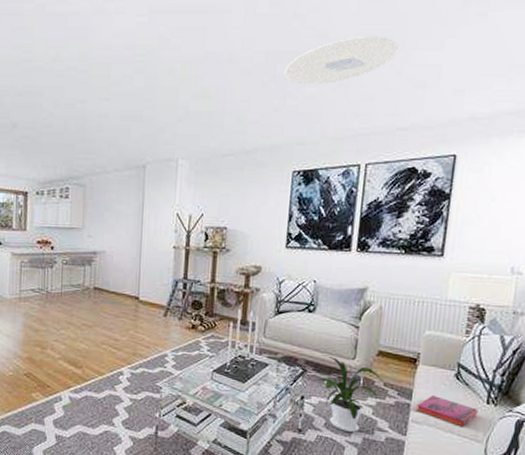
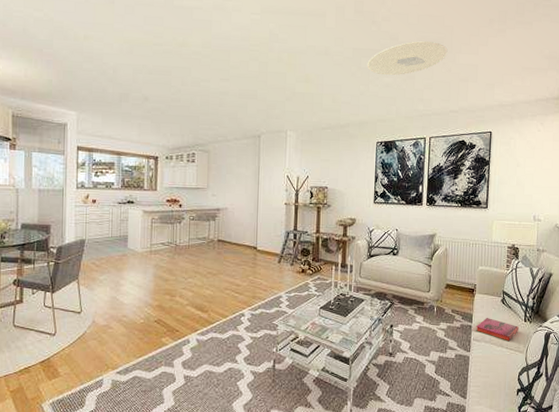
house plant: present [310,353,384,432] -> none [397,288,451,352]

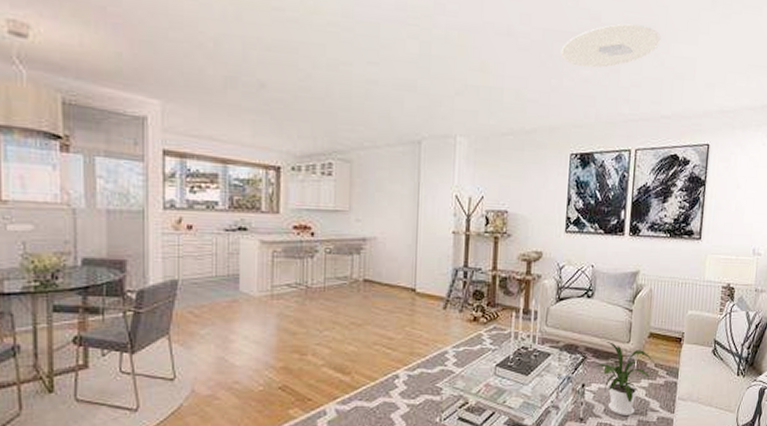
house plant: none [397,288,451,352] -> present [590,339,655,415]
hardback book: present [476,317,519,342] -> none [682,371,731,400]

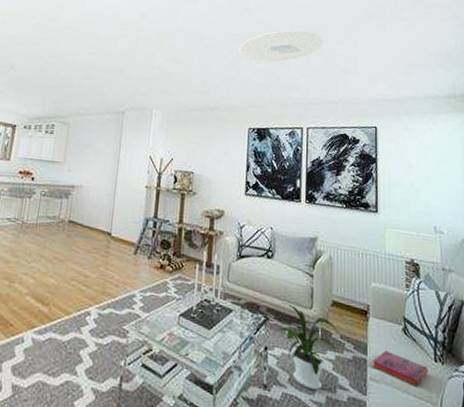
hardback book: none [682,371,731,400] -> present [373,350,429,387]

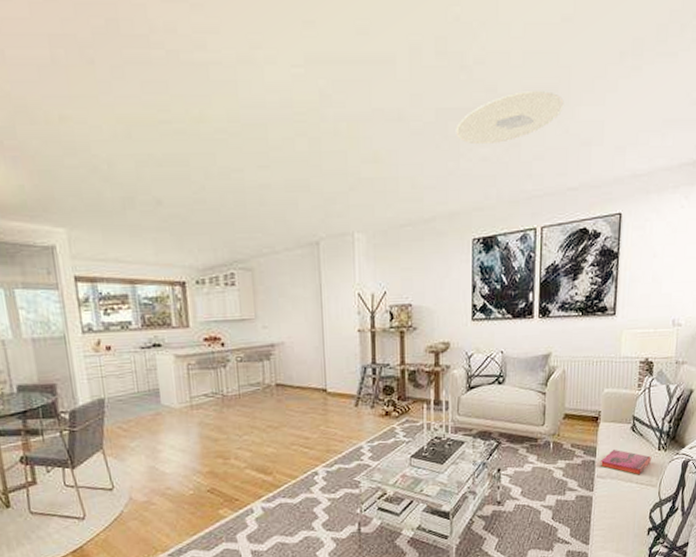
house plant: present [273,301,340,390] -> none [505,424,571,497]

